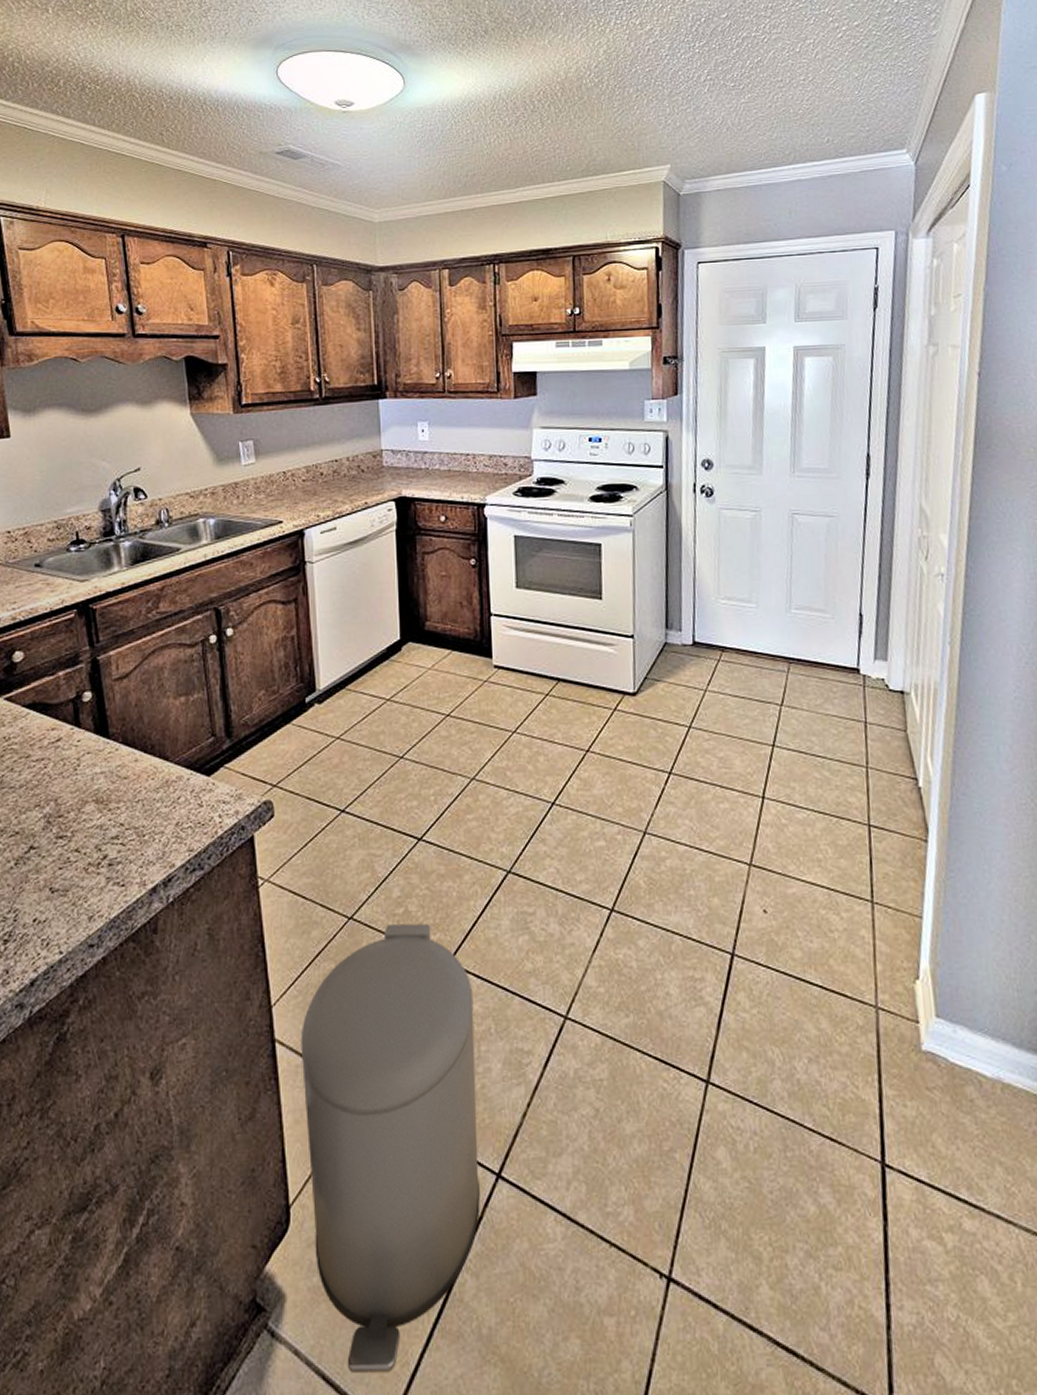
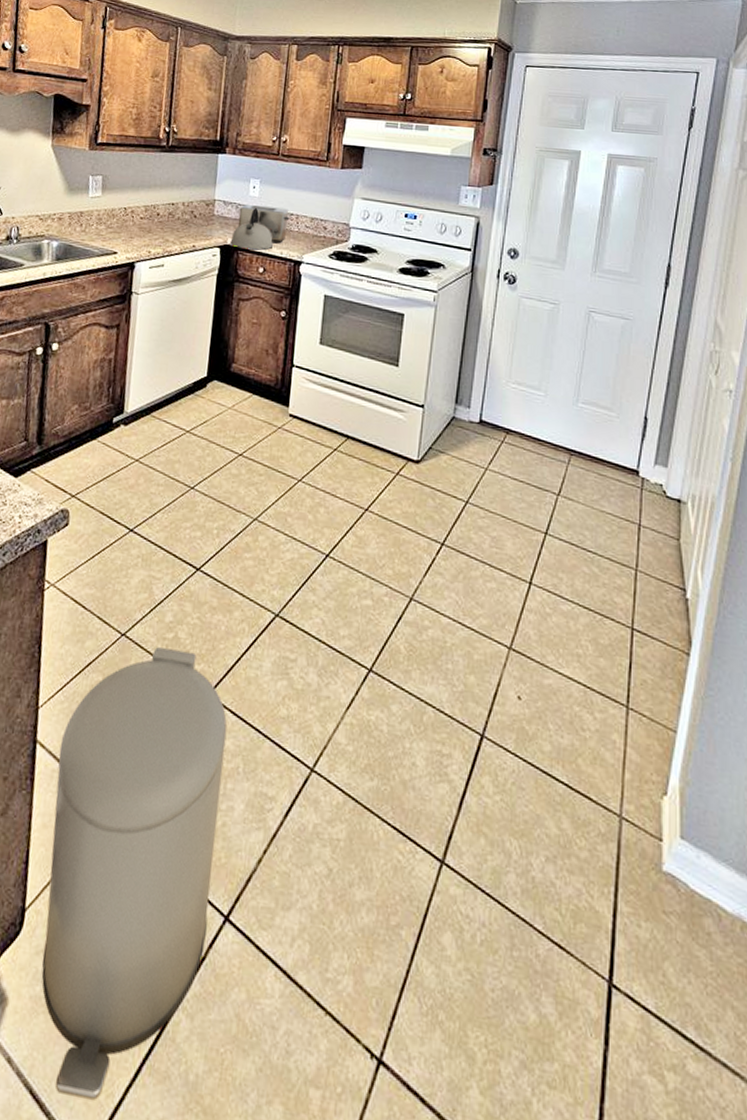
kettle: none [405,453,453,499] -> present [230,208,274,250]
toaster: none [410,449,466,488] -> present [237,204,290,244]

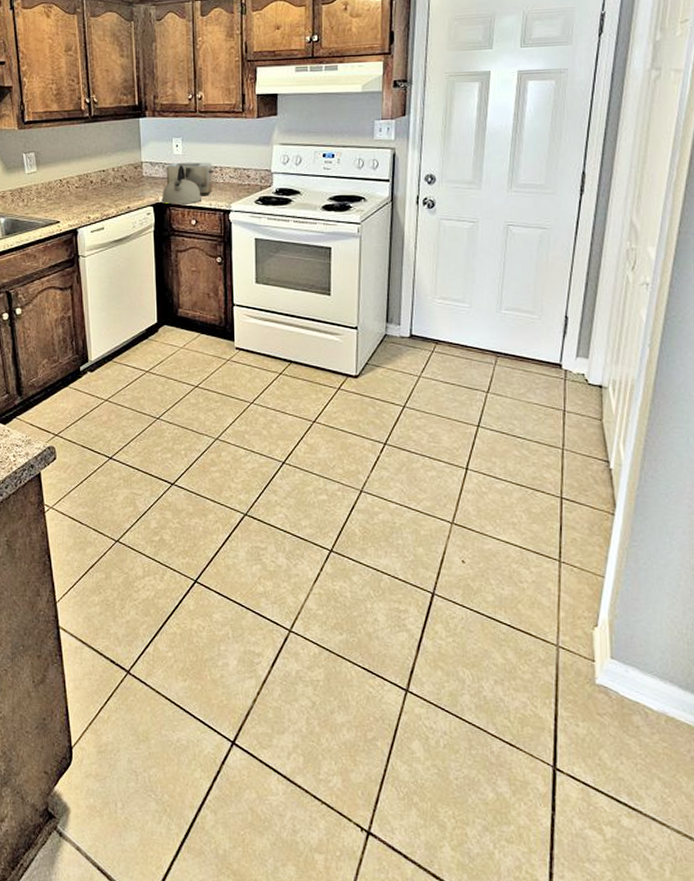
pedal bin: present [42,647,228,1102] -> none [79,548,218,872]

